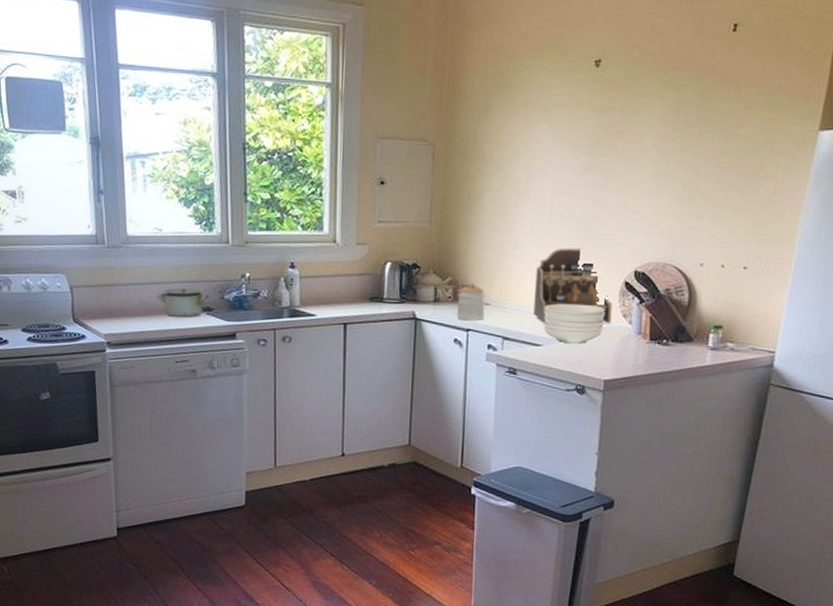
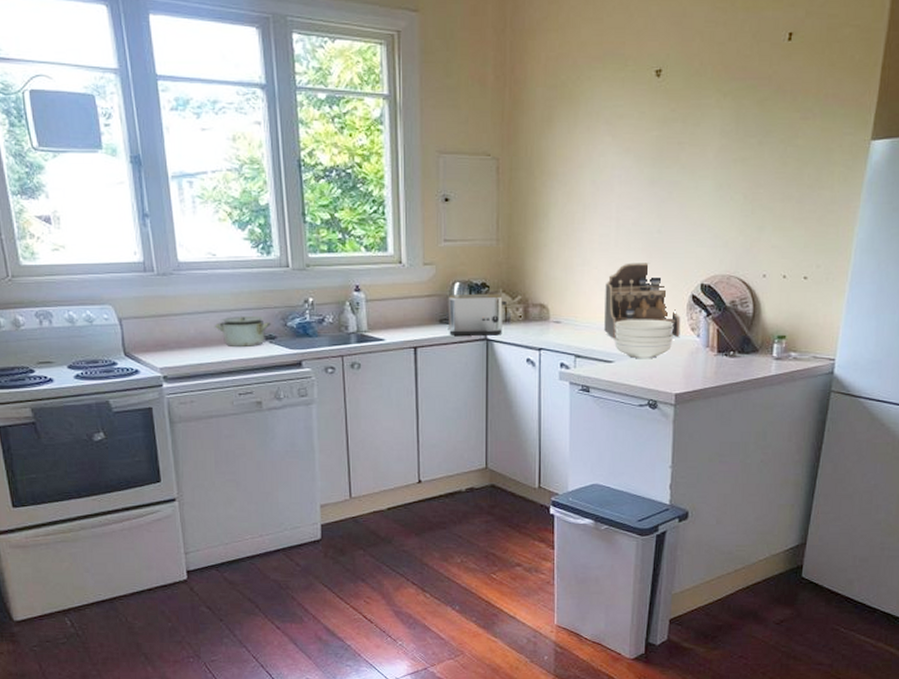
toaster: none [377,273,437,315] -> present [448,293,507,337]
jar: present [456,282,486,321] -> none [528,301,556,340]

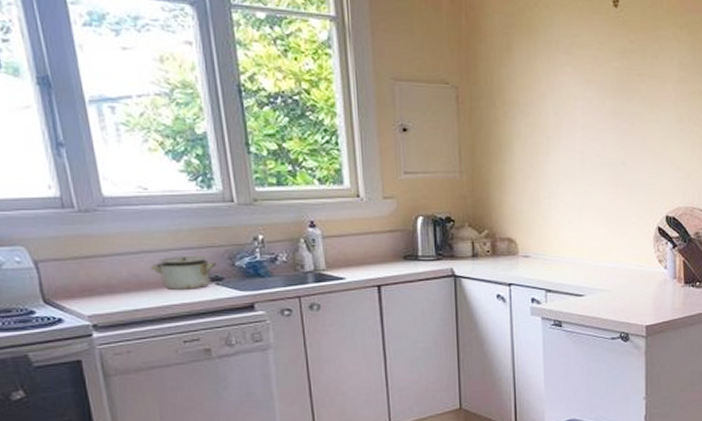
toaster: present [448,293,507,337] -> none [411,228,474,274]
spice rack: present [604,263,680,339] -> none [573,195,647,272]
bowl: present [614,319,674,359] -> none [583,251,642,292]

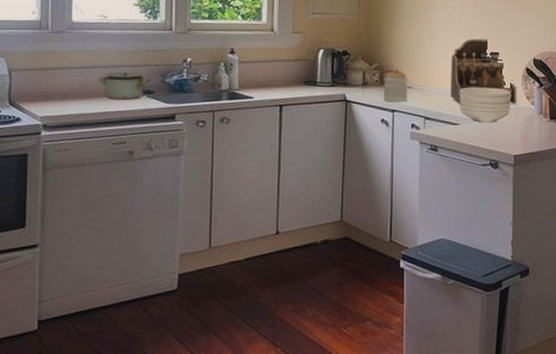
jar: none [496,235,526,275] -> present [383,68,408,103]
spice rack: none [573,195,647,272] -> present [450,38,516,105]
bowl: none [583,251,642,292] -> present [459,87,511,123]

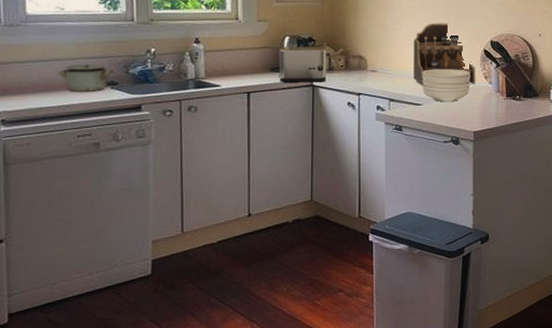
toaster: none [311,59,365,98] -> present [278,46,330,83]
jar: present [383,68,408,103] -> none [349,53,373,86]

